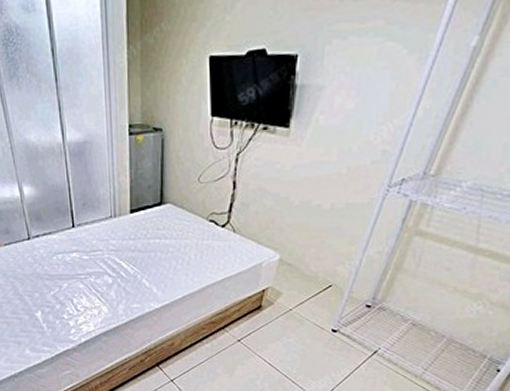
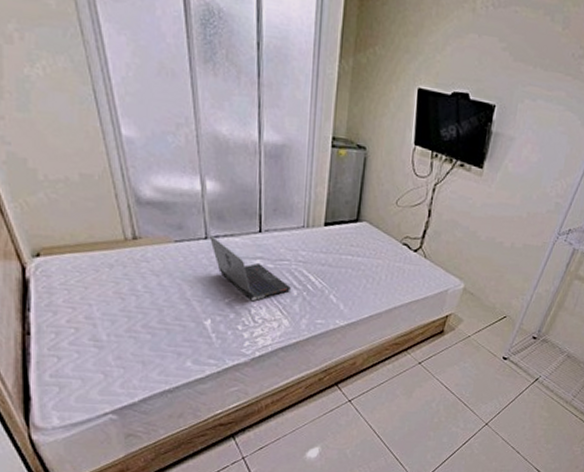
laptop computer: none [30,235,106,291] -> present [208,234,291,301]

